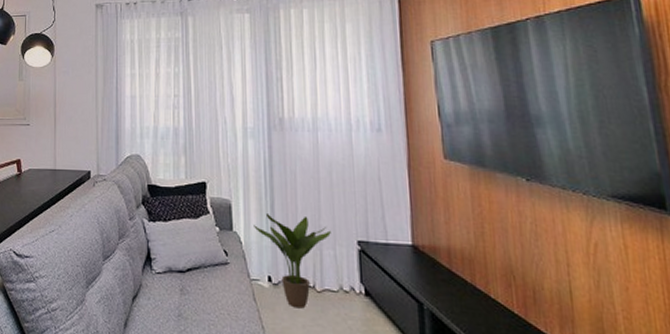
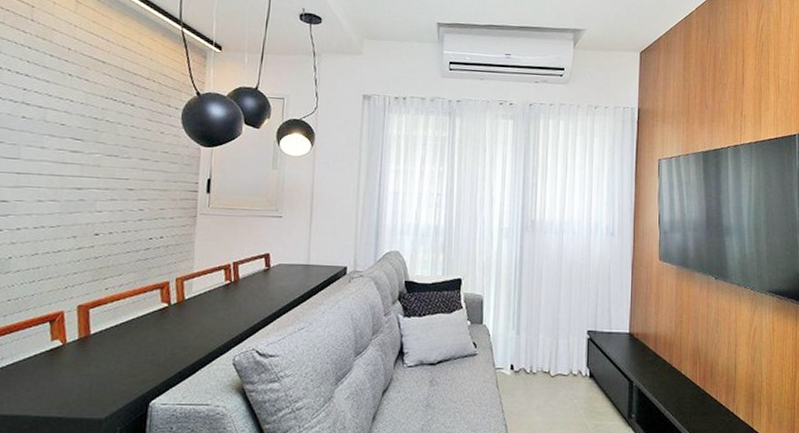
potted plant: present [254,214,331,309] -> none [502,308,567,392]

